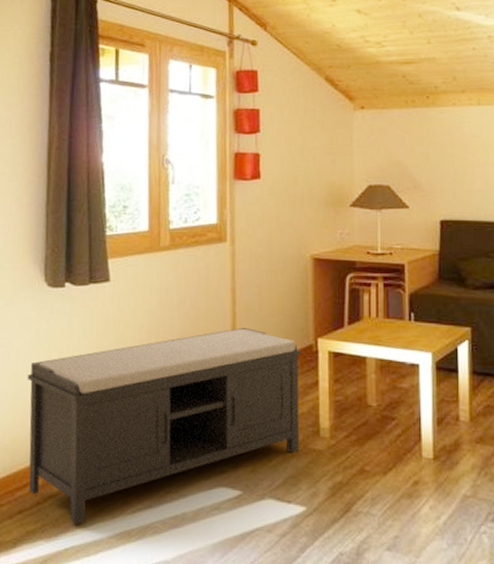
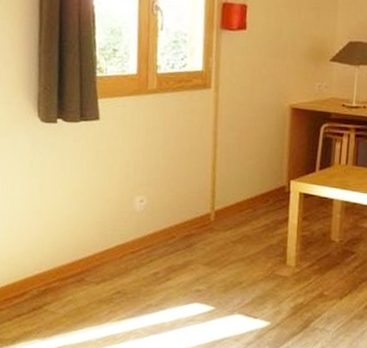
bench: present [27,328,302,524] -> none [22,168,275,328]

